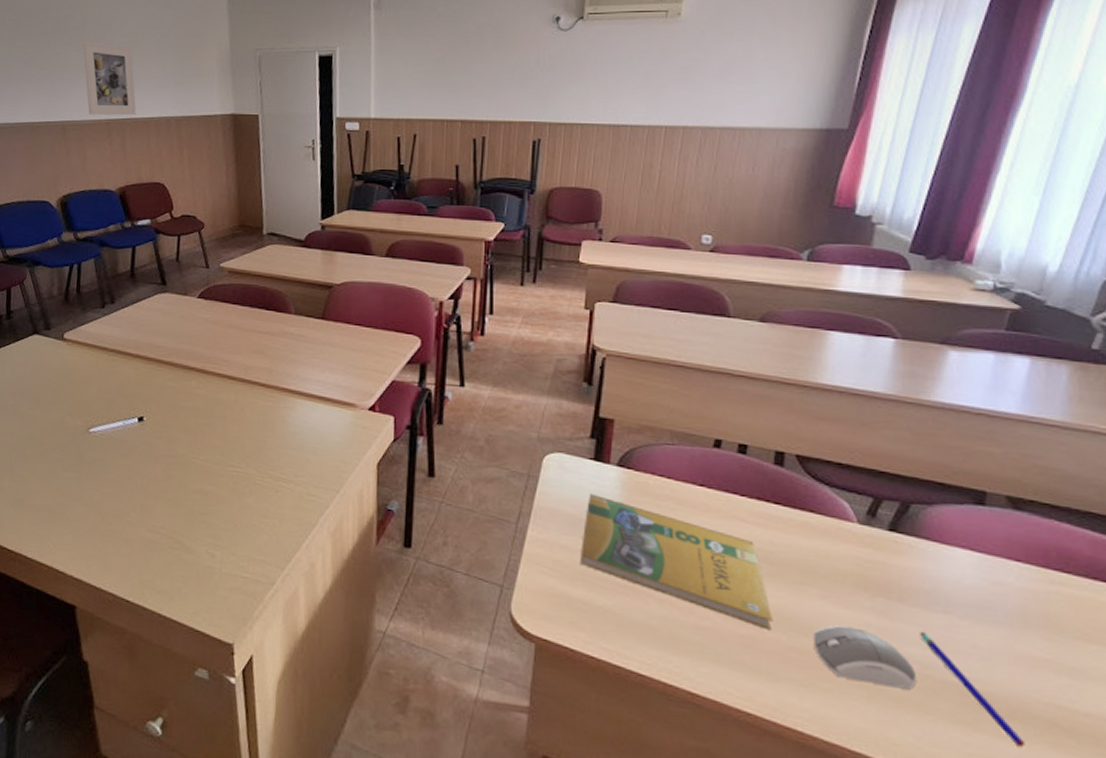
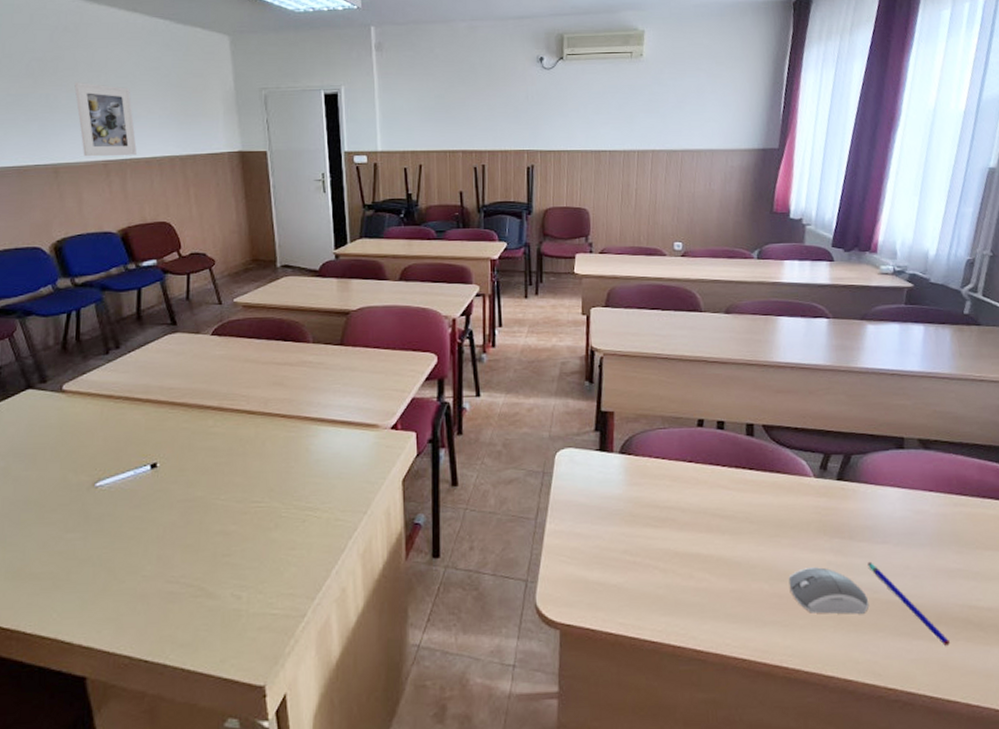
booklet: present [579,493,772,630] -> none [593,481,756,582]

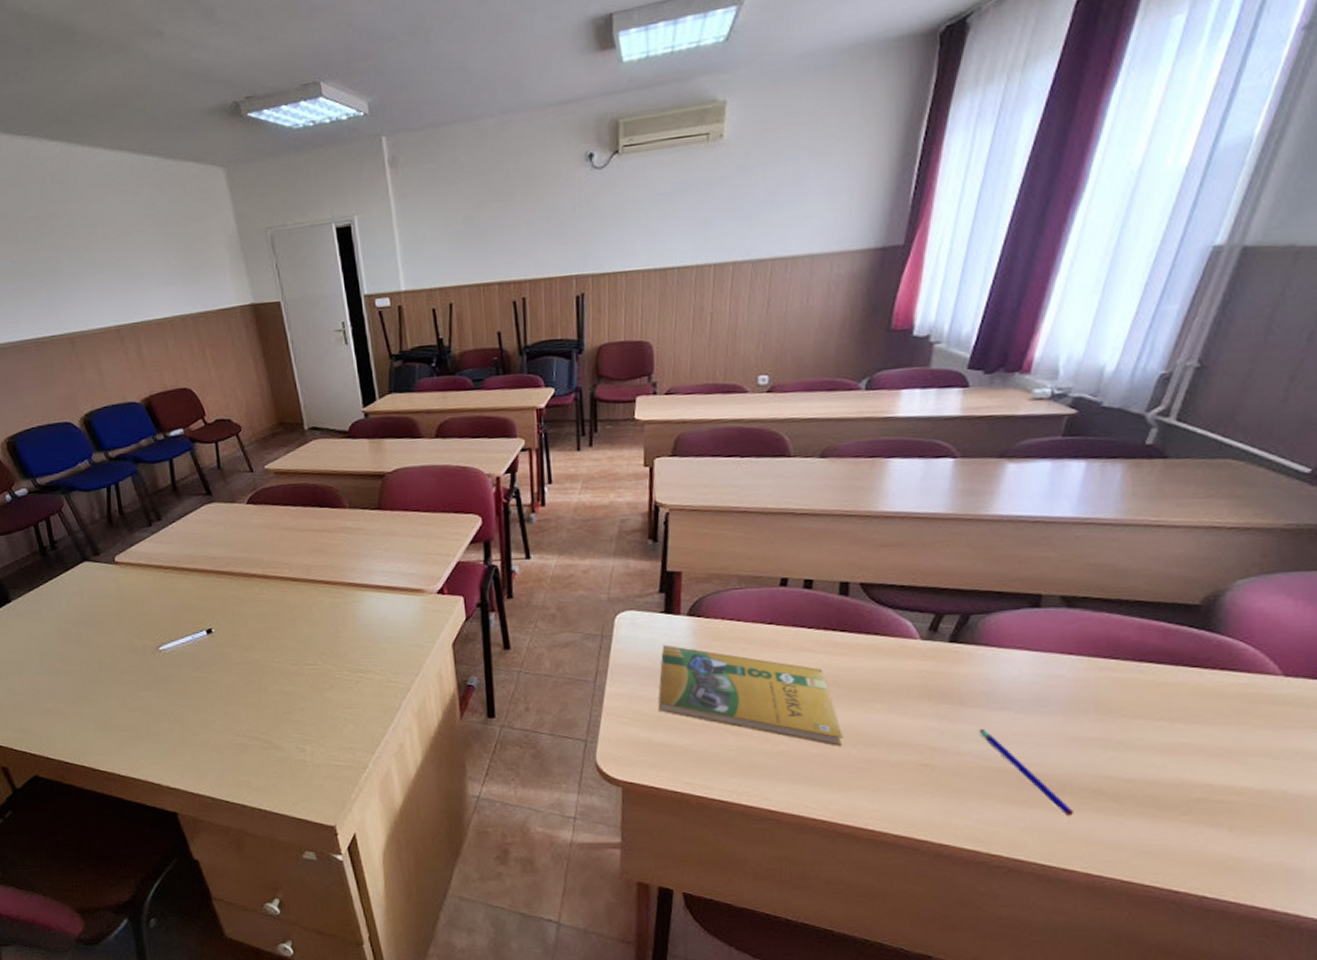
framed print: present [74,83,137,157] -> none [73,240,147,324]
booklet: none [593,481,756,582] -> present [658,644,843,746]
computer mouse: present [788,567,870,614] -> none [881,733,977,781]

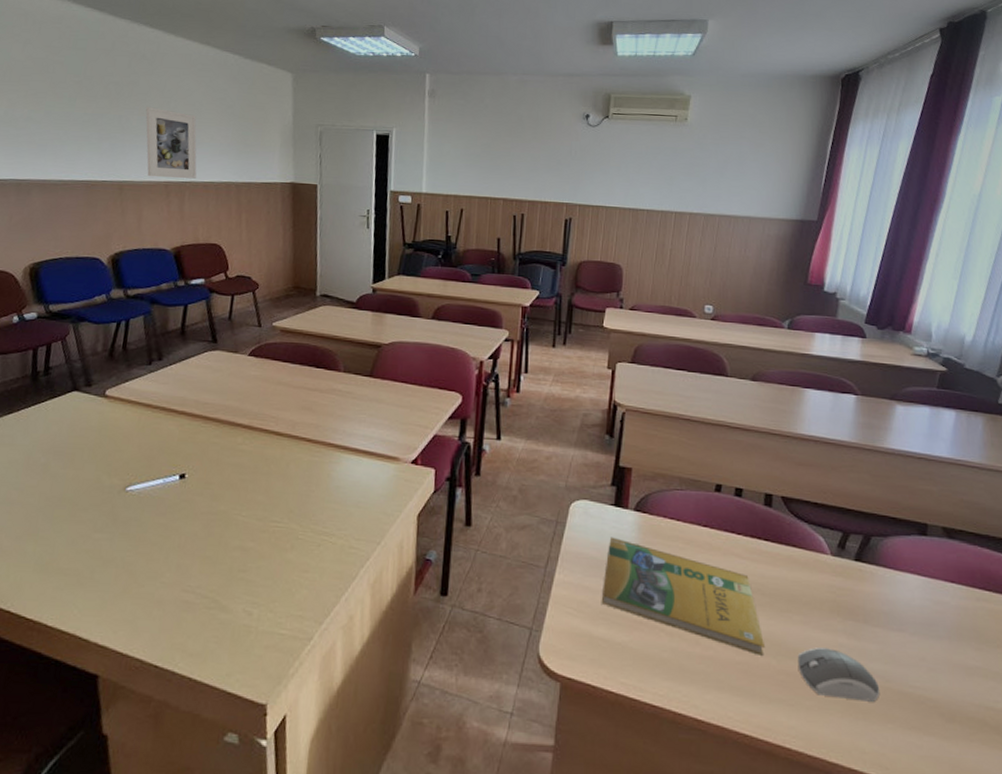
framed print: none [73,240,147,324] -> present [145,107,197,178]
computer mouse: none [881,733,977,781] -> present [797,647,880,702]
pen: present [979,728,1073,816] -> none [881,648,963,746]

